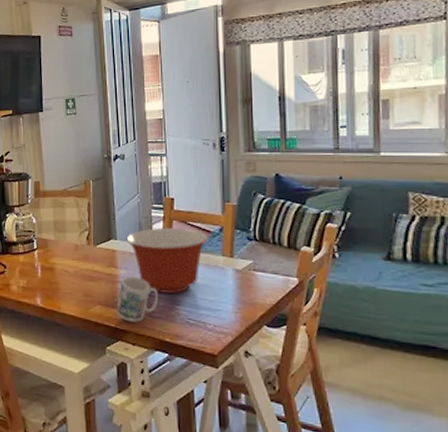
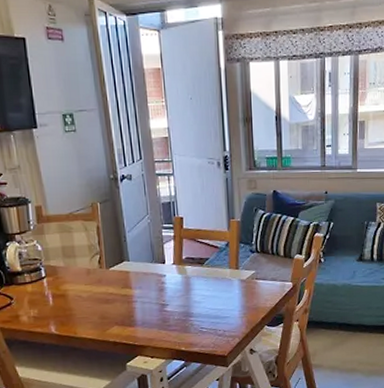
mug: present [116,277,158,322] -> none [133,295,173,337]
mixing bowl: present [126,227,209,294] -> none [139,245,216,308]

